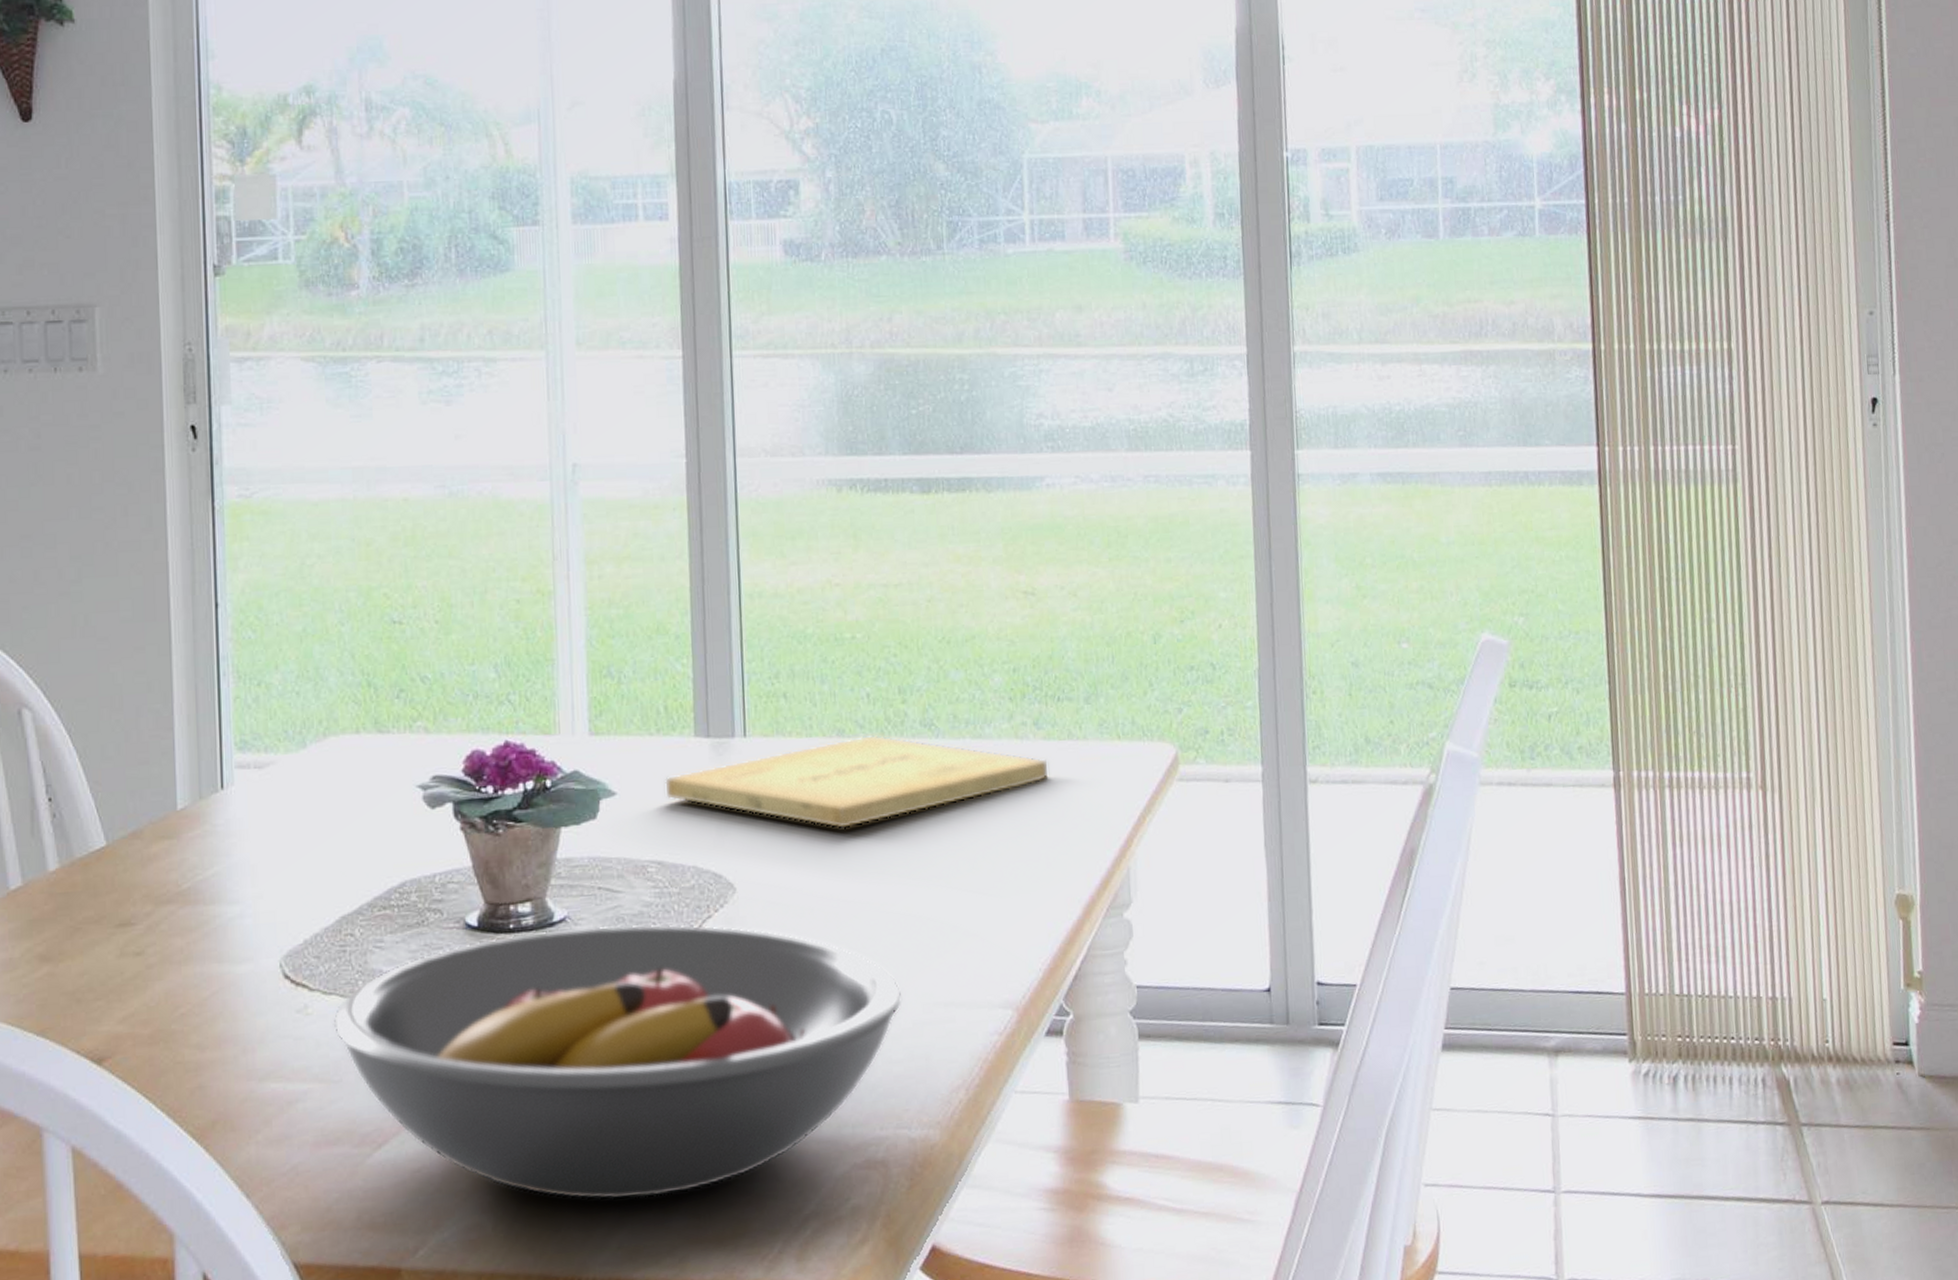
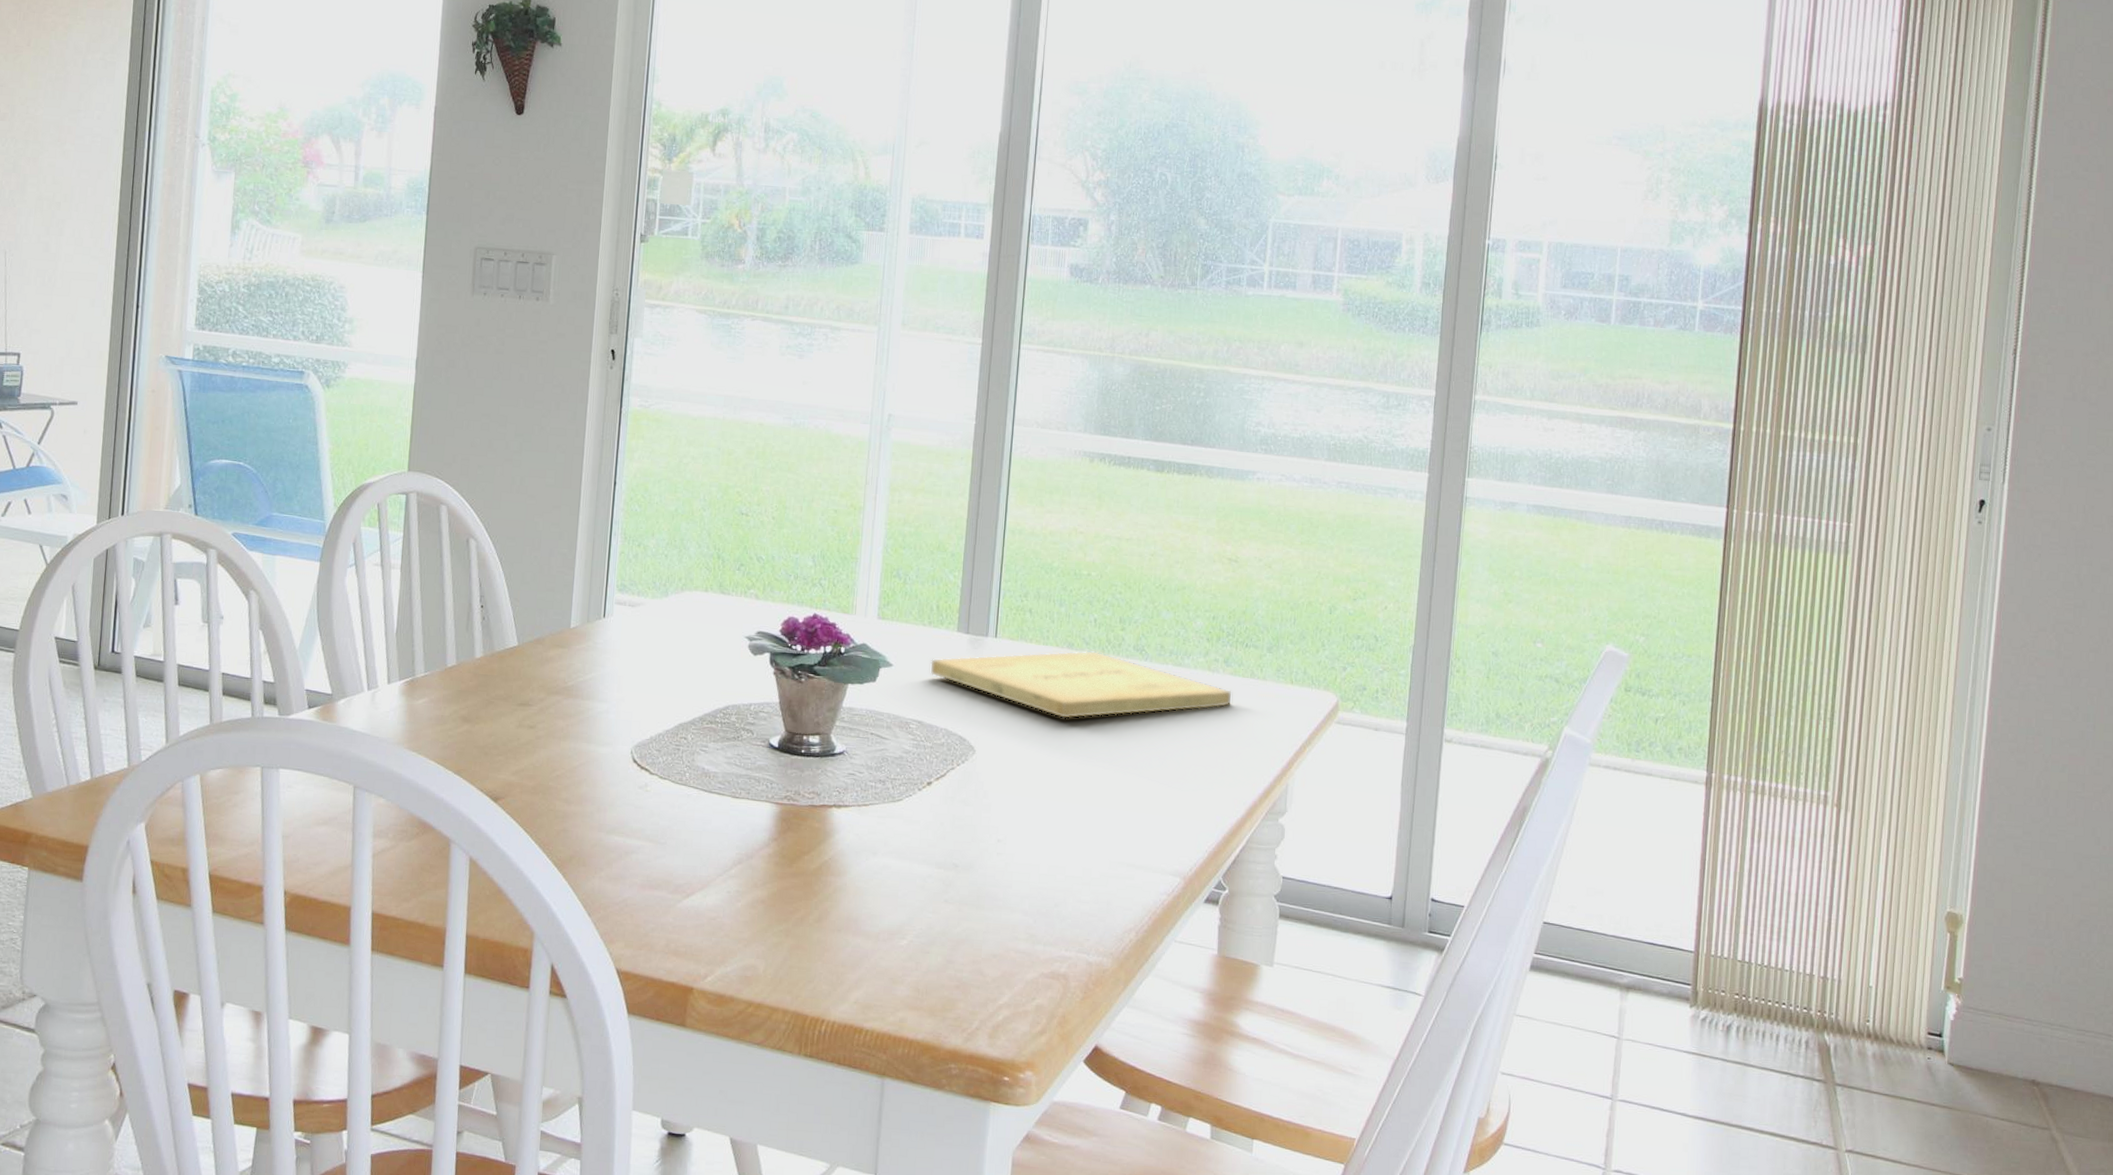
fruit bowl: present [333,923,902,1201] -> none [664,757,1095,971]

